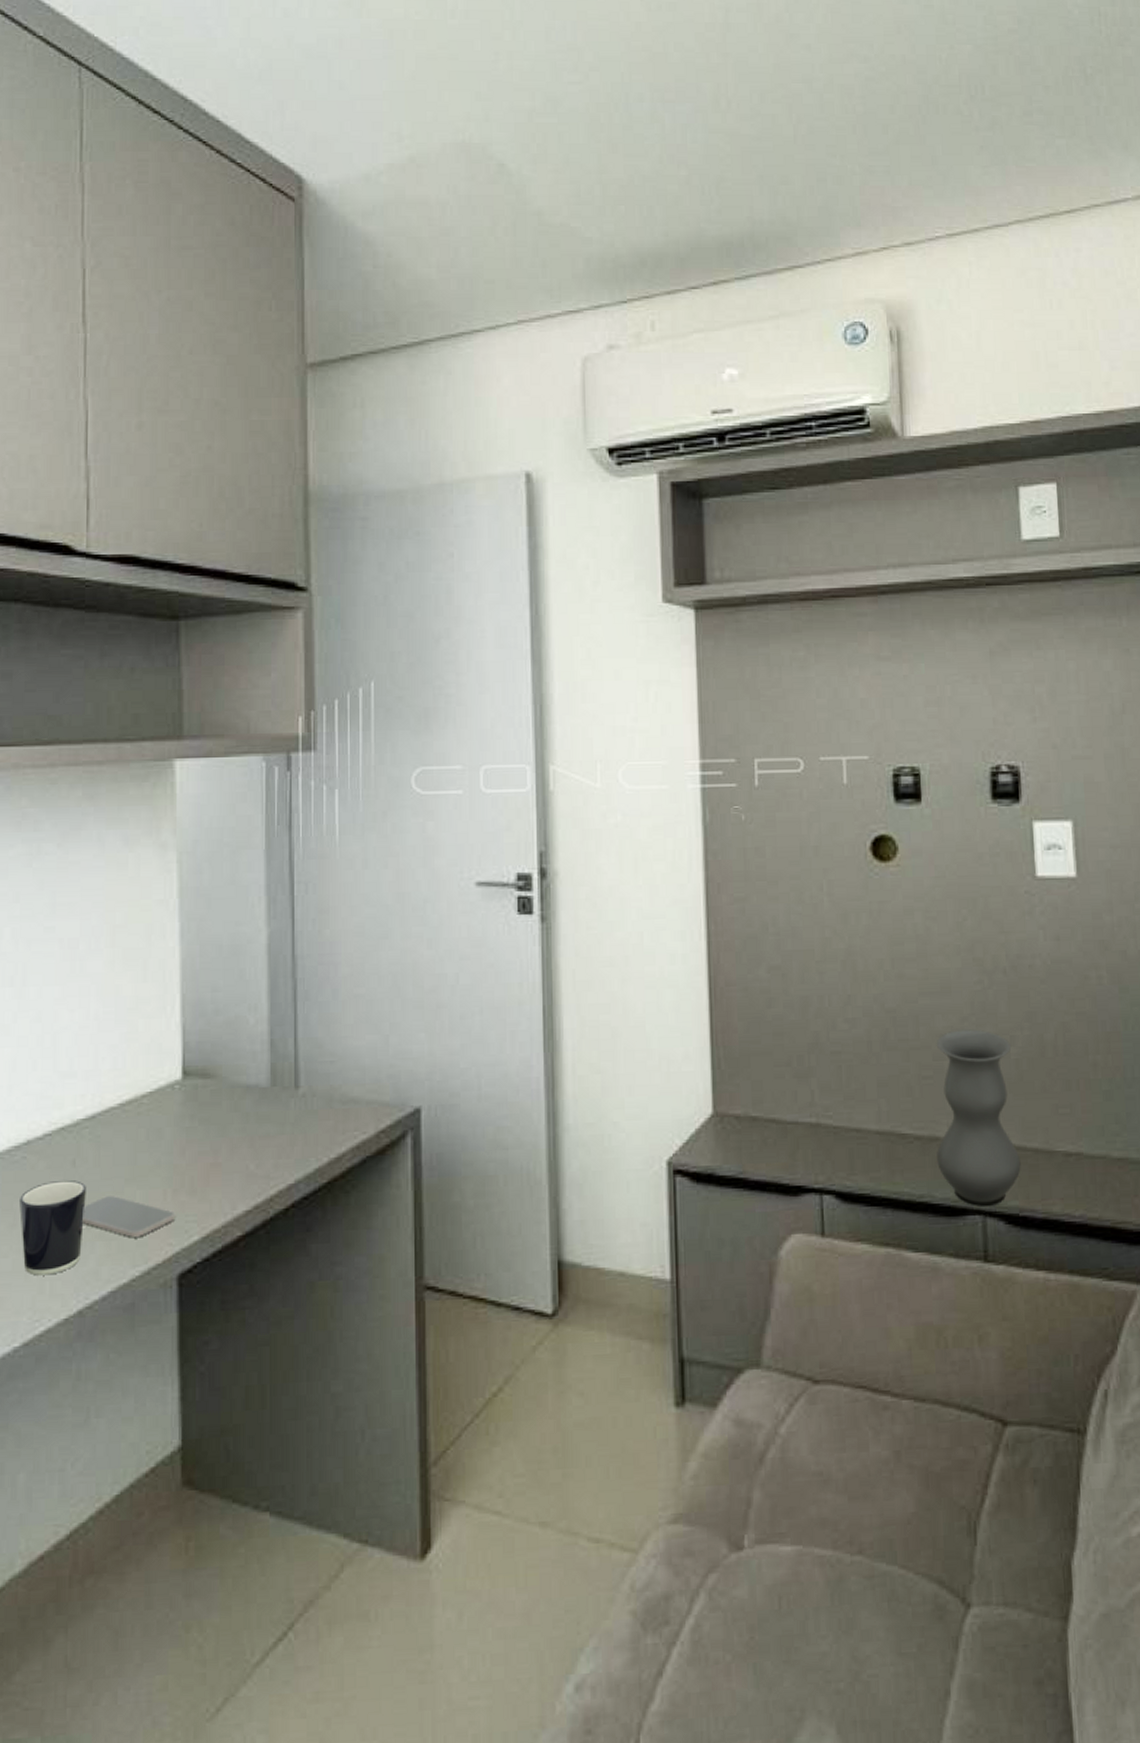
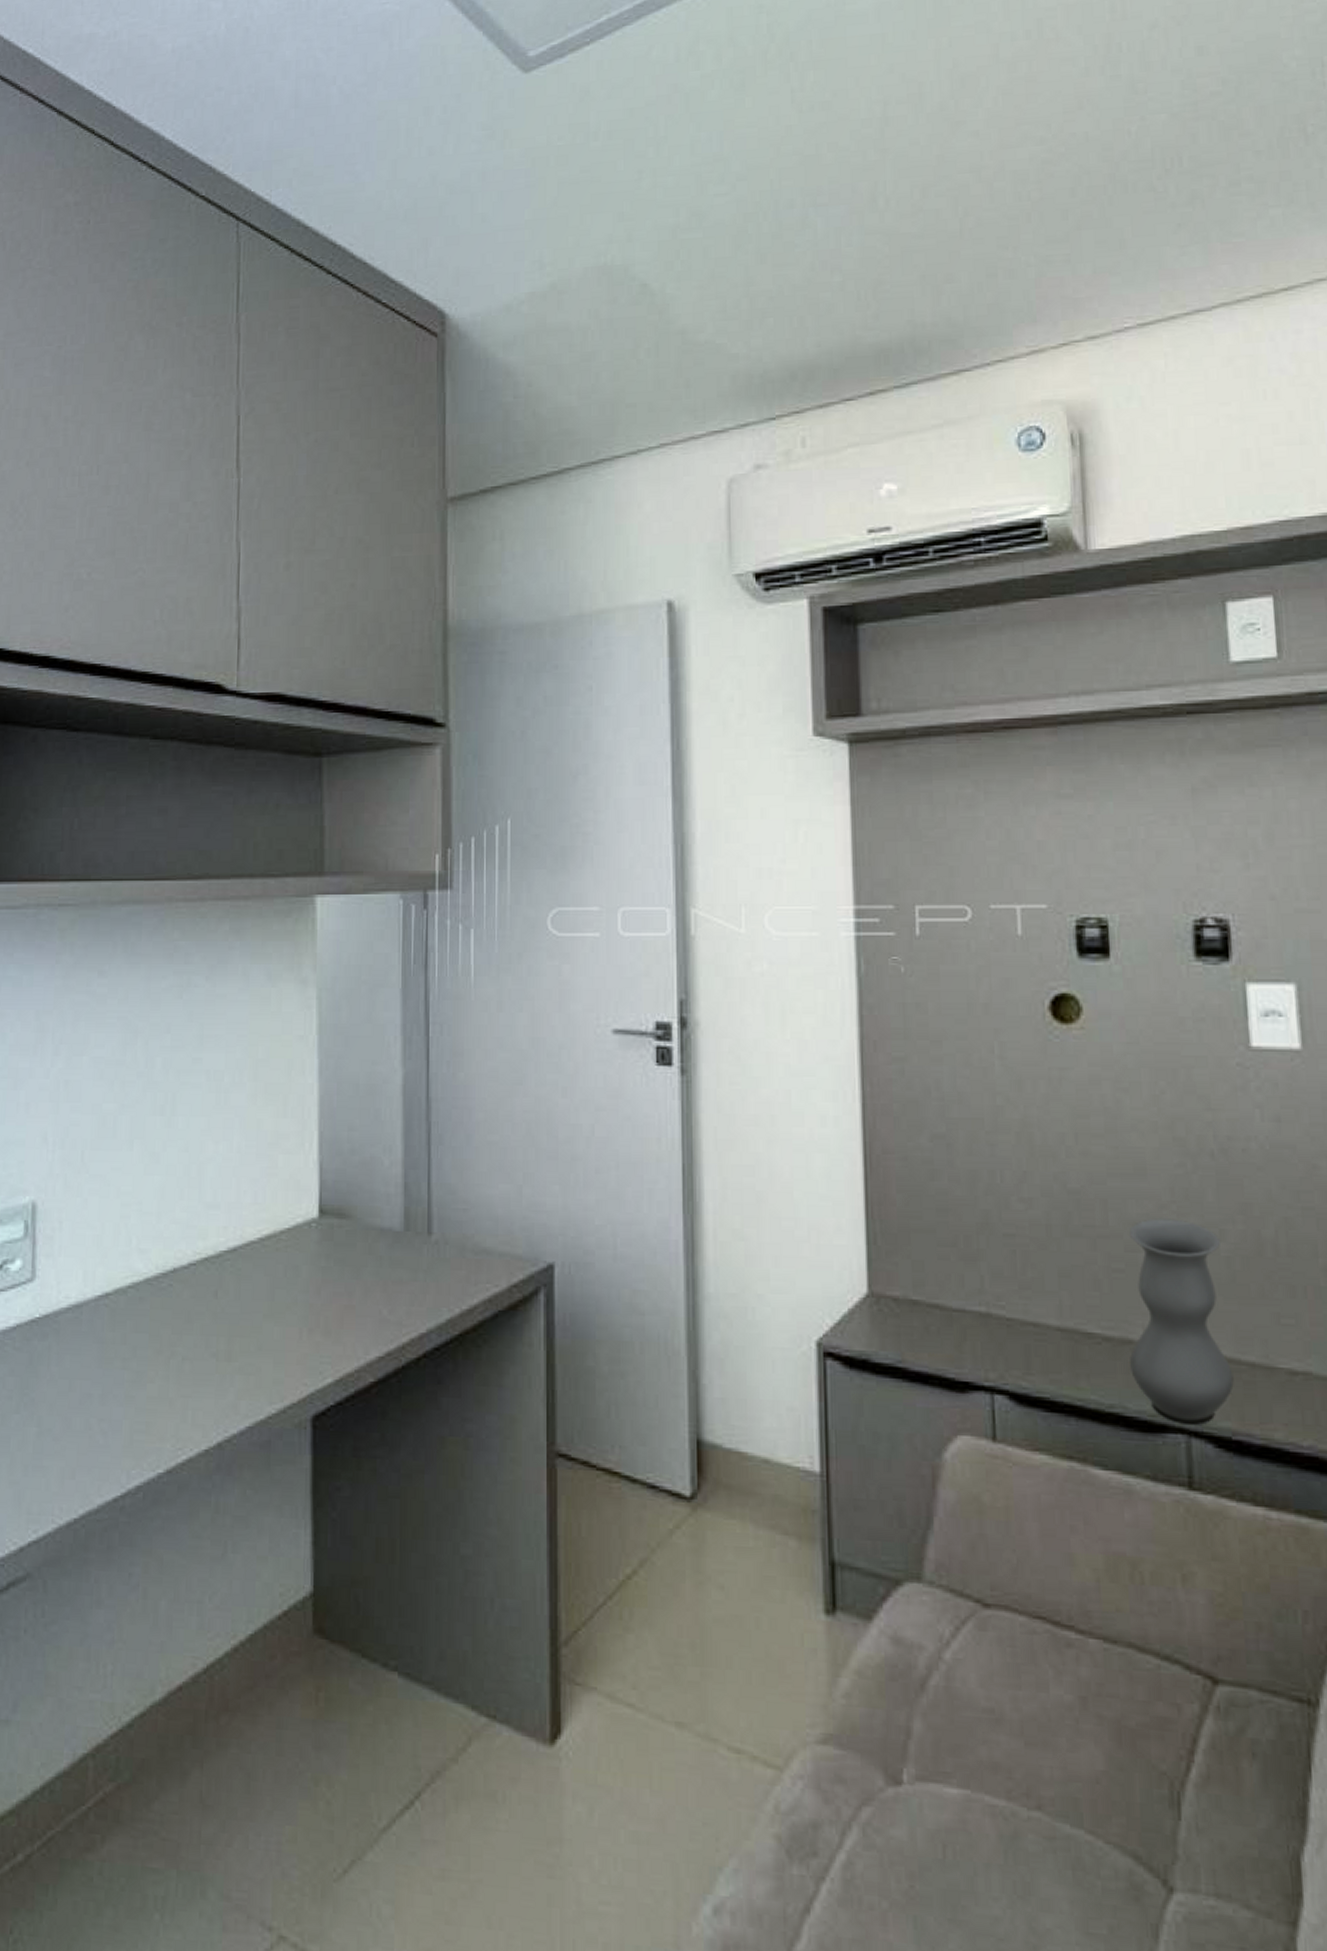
mug: present [19,1179,86,1276] -> none [165,1310,227,1405]
smartphone: present [82,1196,176,1237] -> none [223,1330,311,1374]

